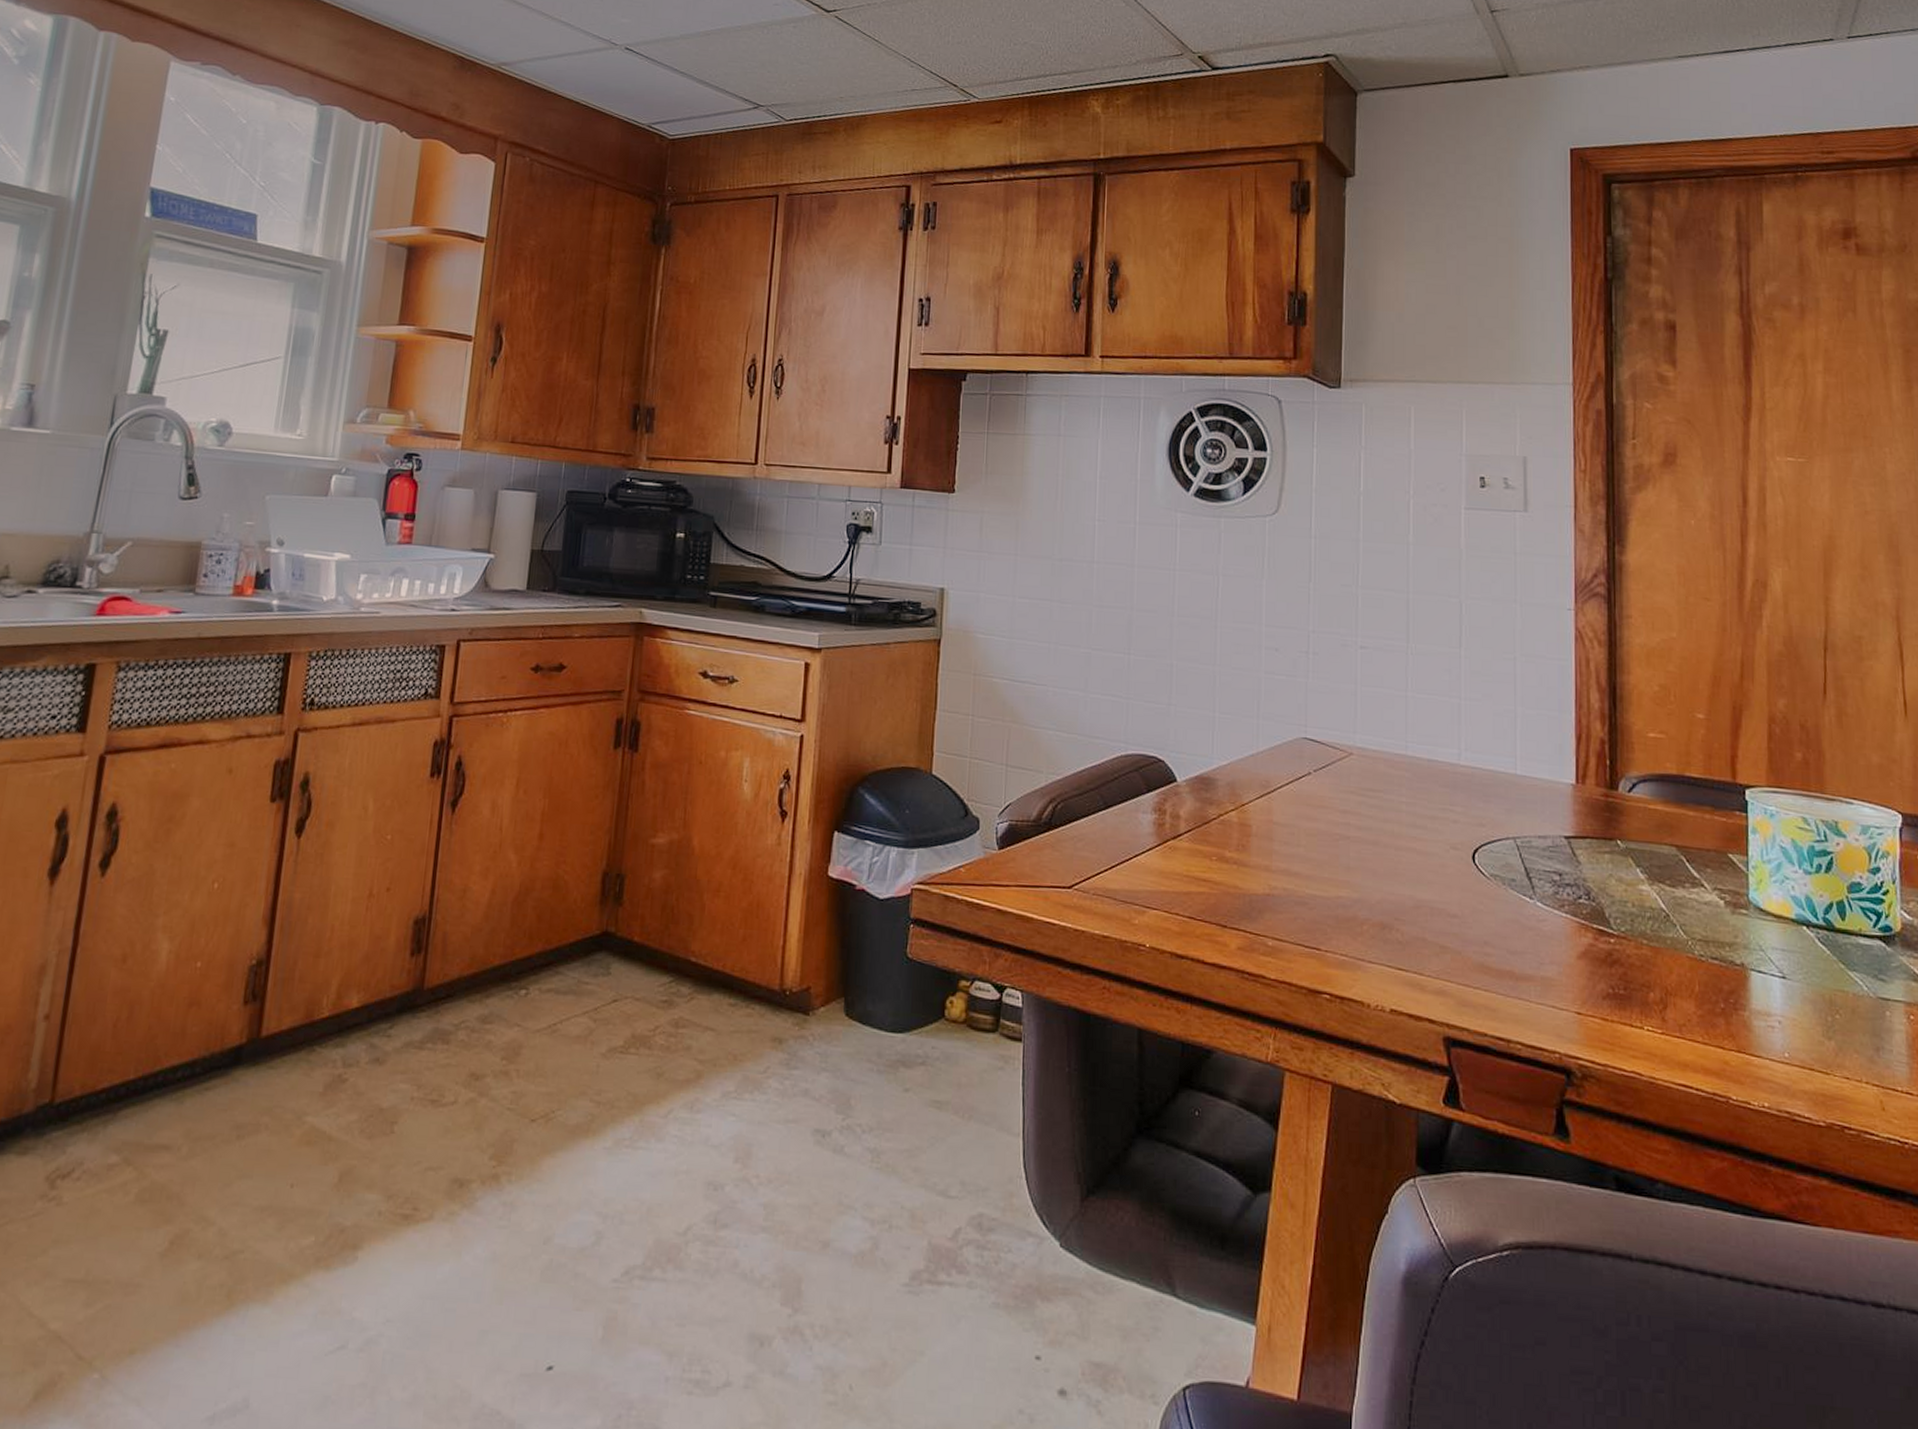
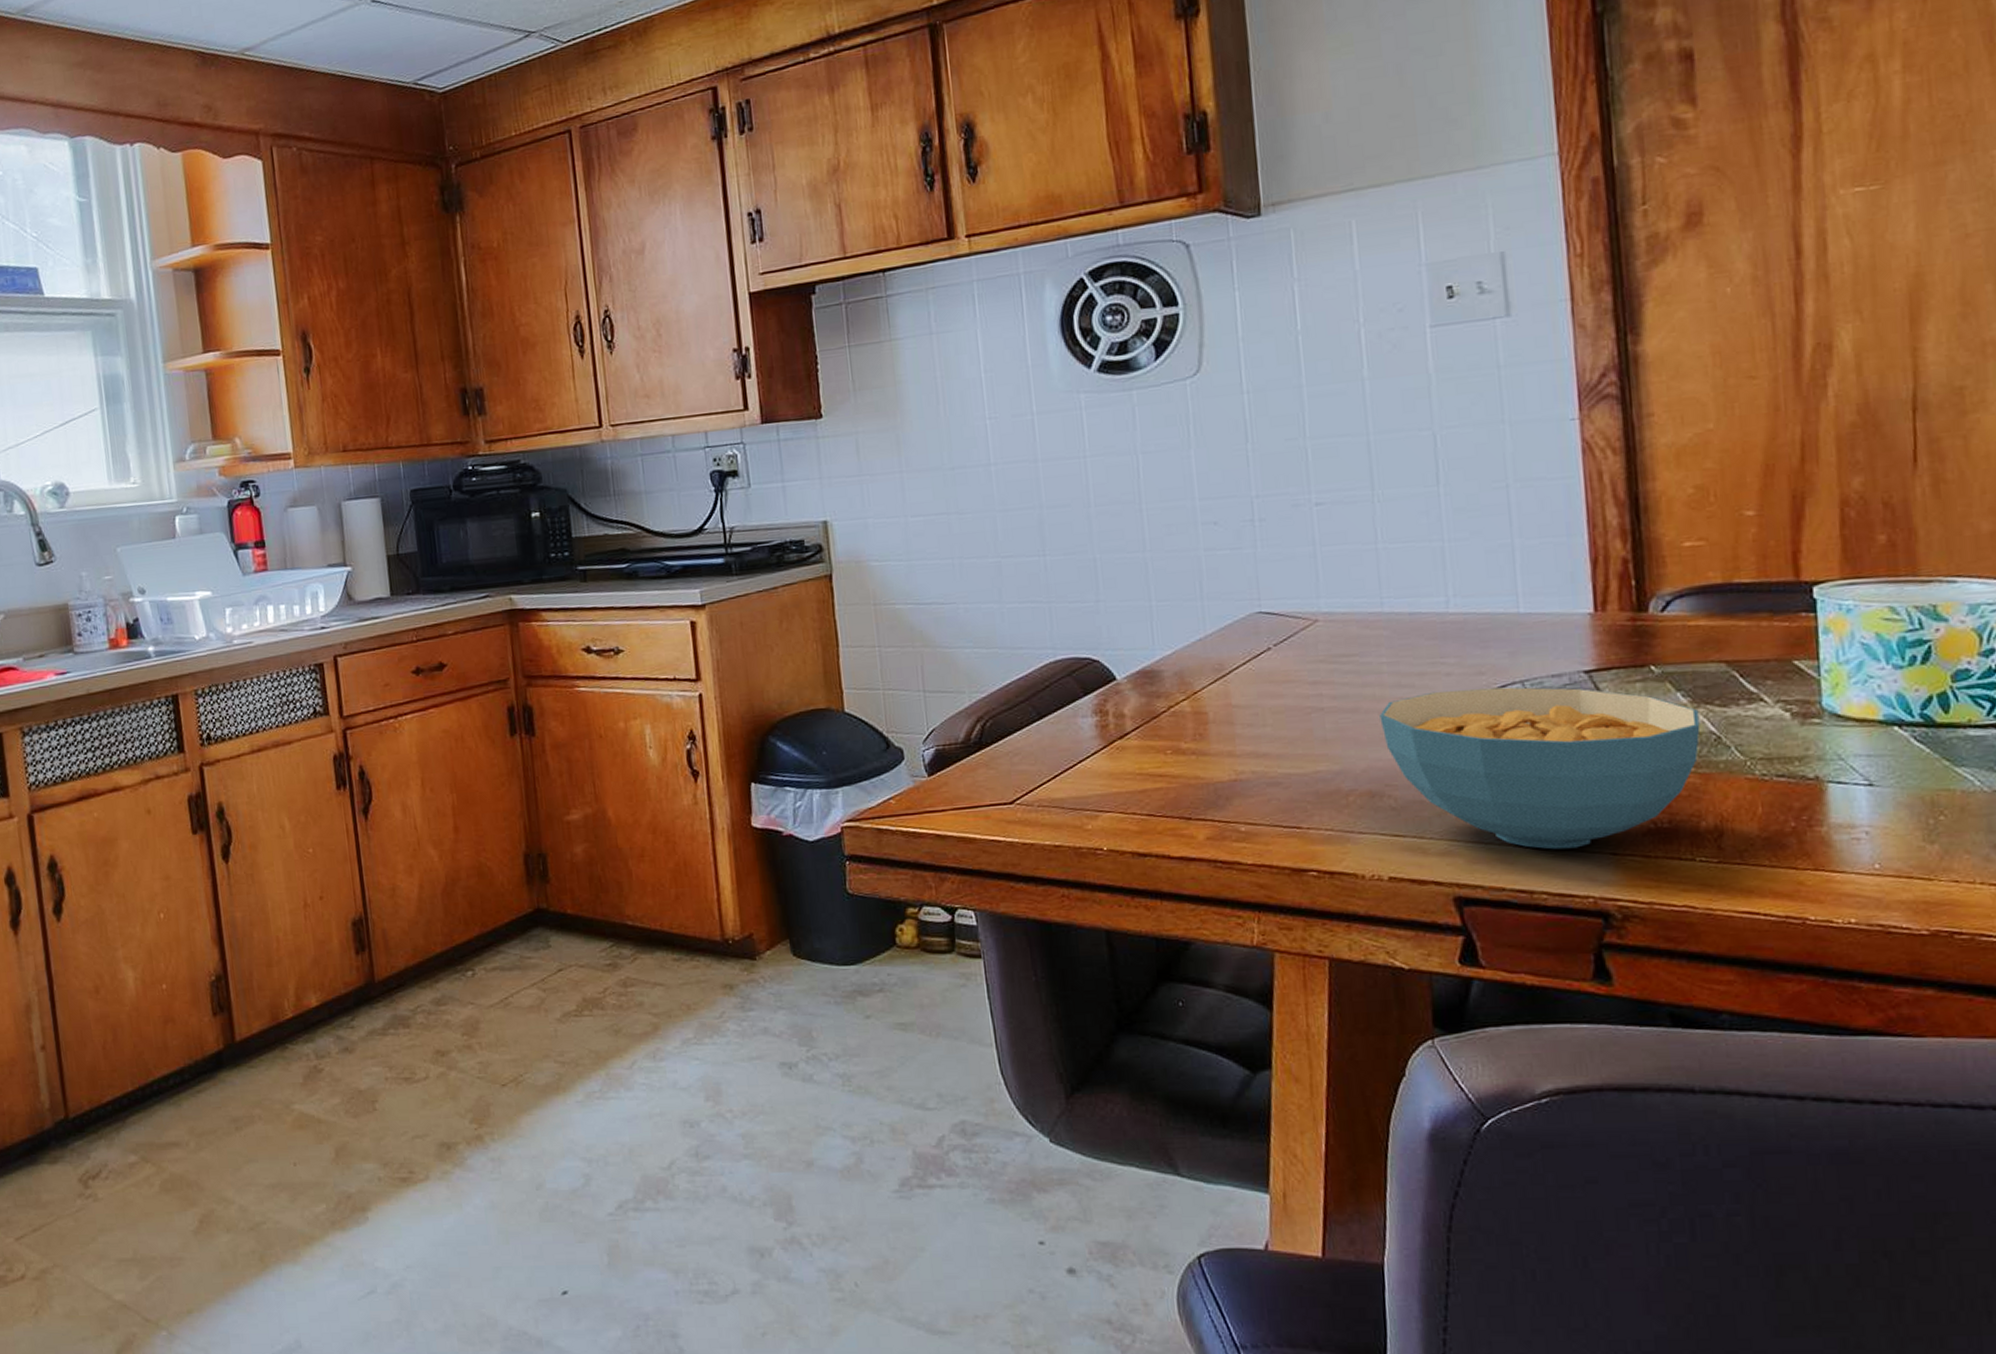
cereal bowl: none [1396,835,1654,1003] -> present [1379,687,1701,850]

